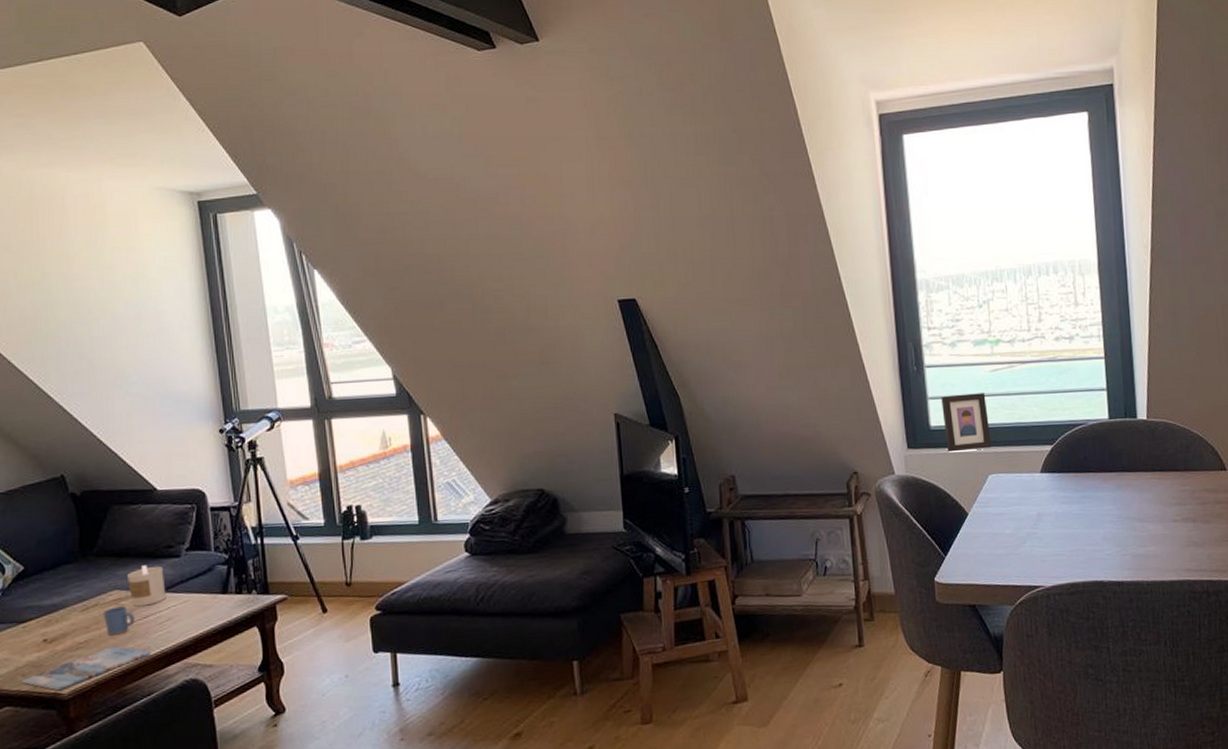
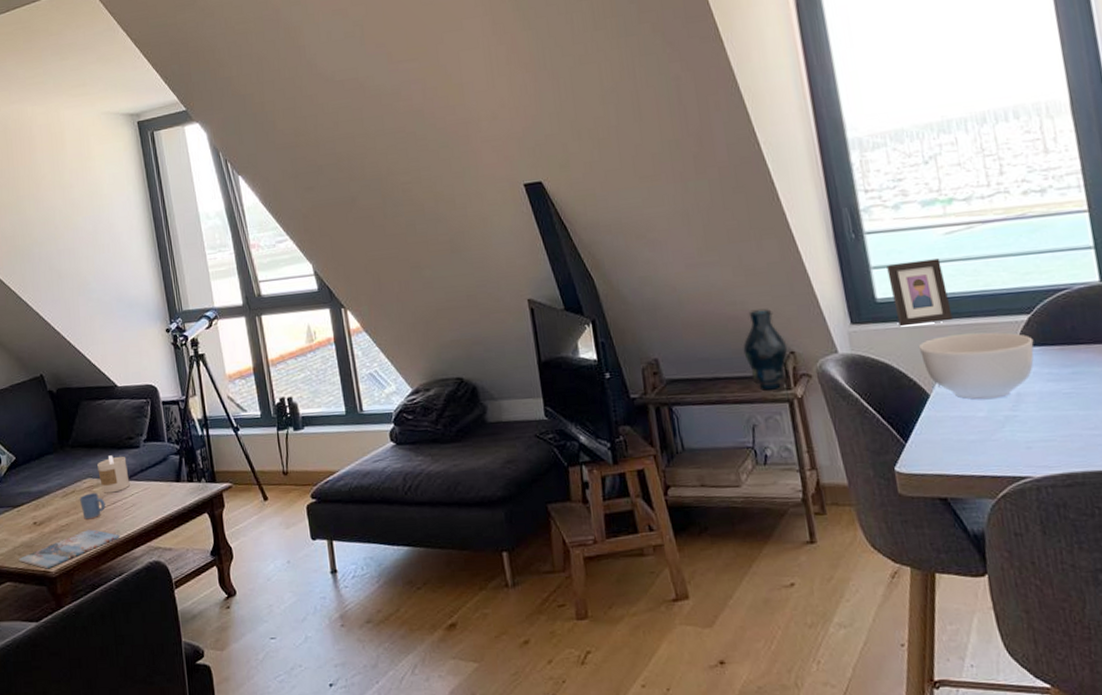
vase: none [812,432,852,507] -> present [743,310,788,390]
bowl: none [963,459,1054,519] -> present [919,332,1034,400]

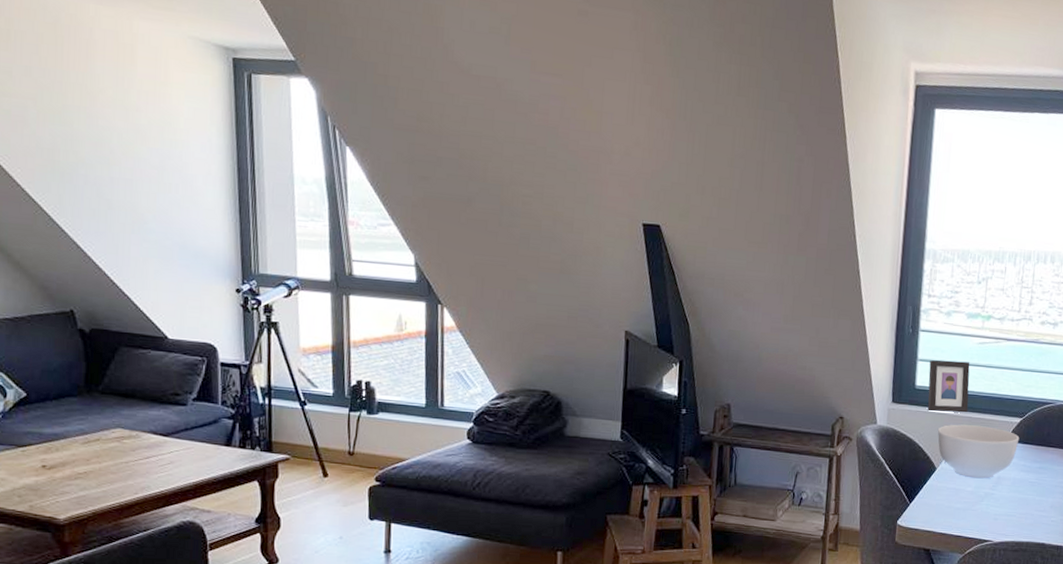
magazine: present [18,528,120,569] -> none [17,480,150,516]
mug: present [79,493,106,520] -> none [104,444,136,471]
candle: present [97,455,130,493] -> none [132,408,170,447]
vase: present [743,310,788,390] -> none [802,378,839,446]

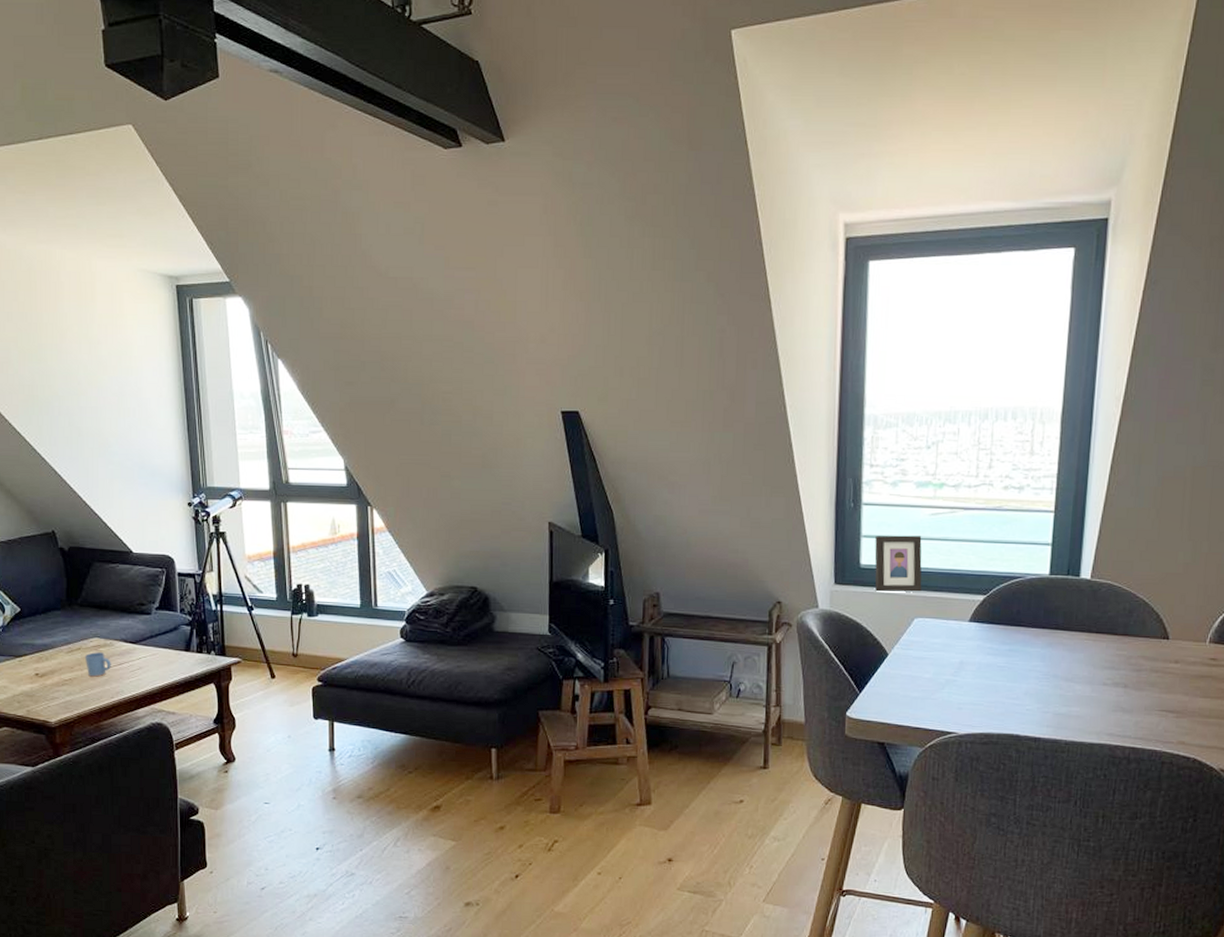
mug: none [104,444,136,471] -> present [84,652,111,677]
bowl: present [938,424,1020,479] -> none [888,605,984,664]

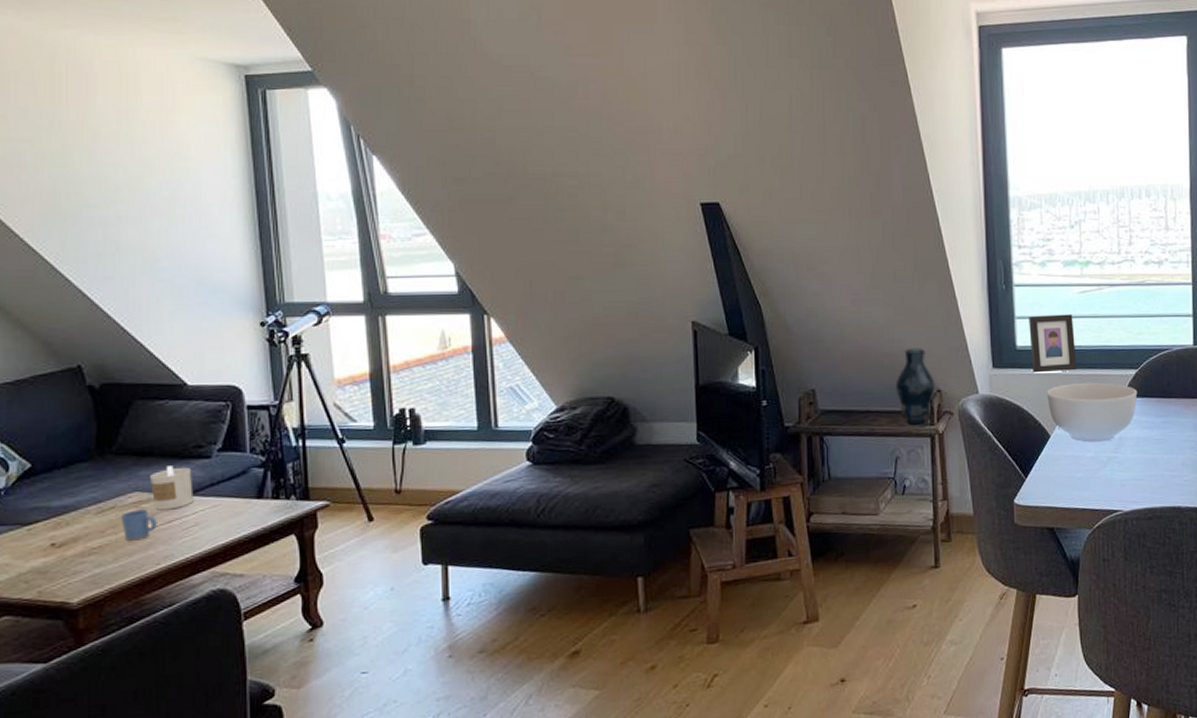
candle: none [106,618,138,655] -> present [150,466,194,510]
vase: none [736,561,776,633] -> present [895,349,935,425]
bowl: none [888,605,984,664] -> present [1047,383,1138,442]

